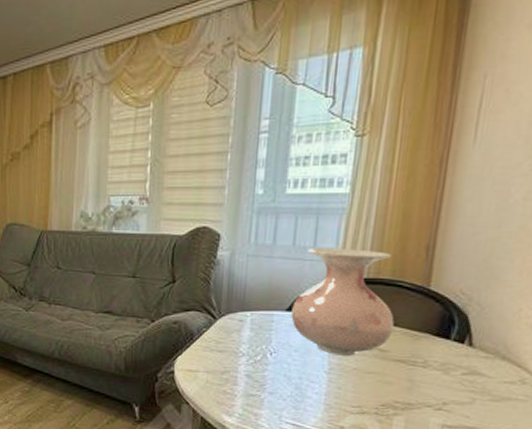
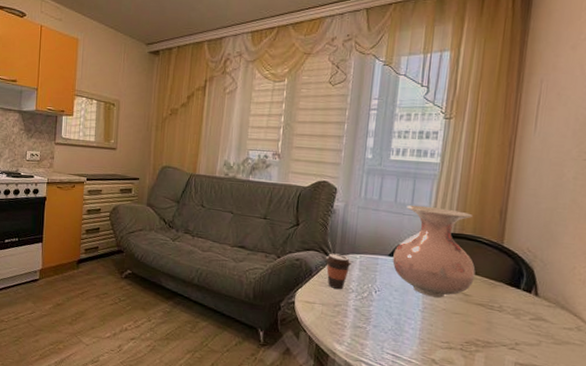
coffee cup: none [208,312,242,354] -> present [325,253,352,290]

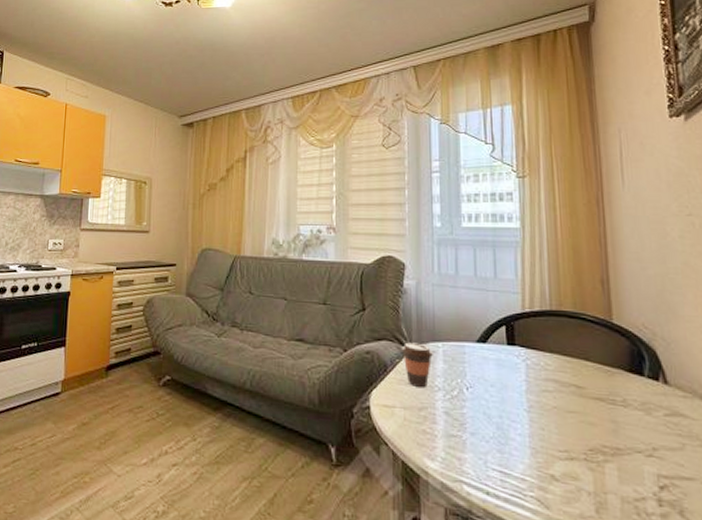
vase: present [392,205,476,298] -> none [482,278,586,393]

